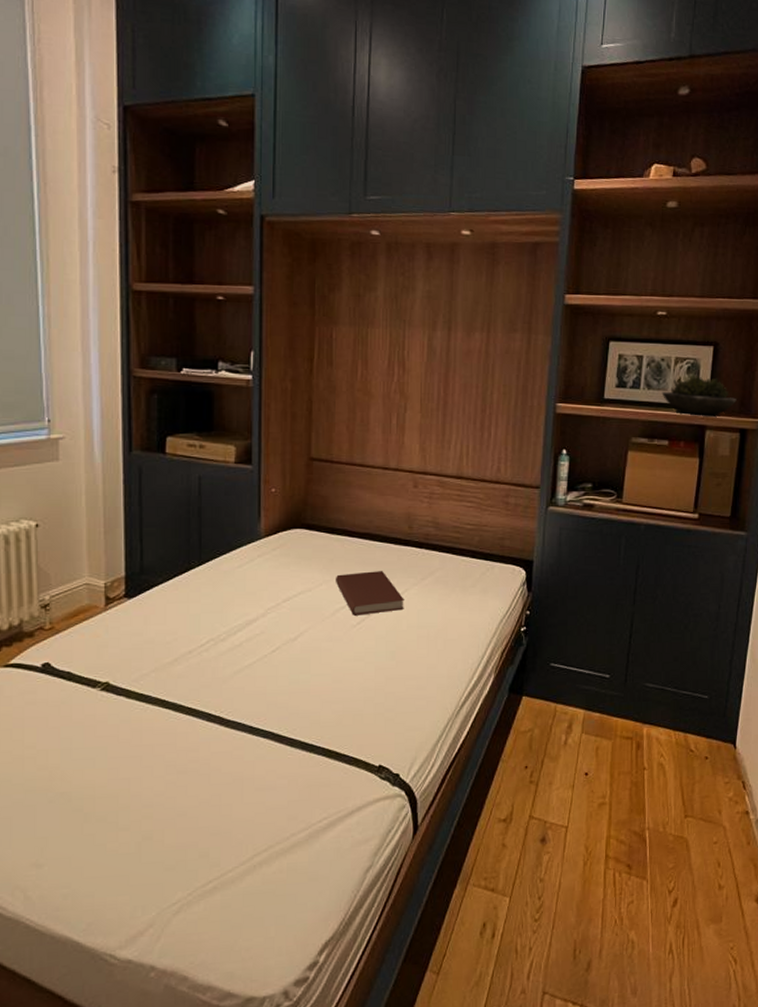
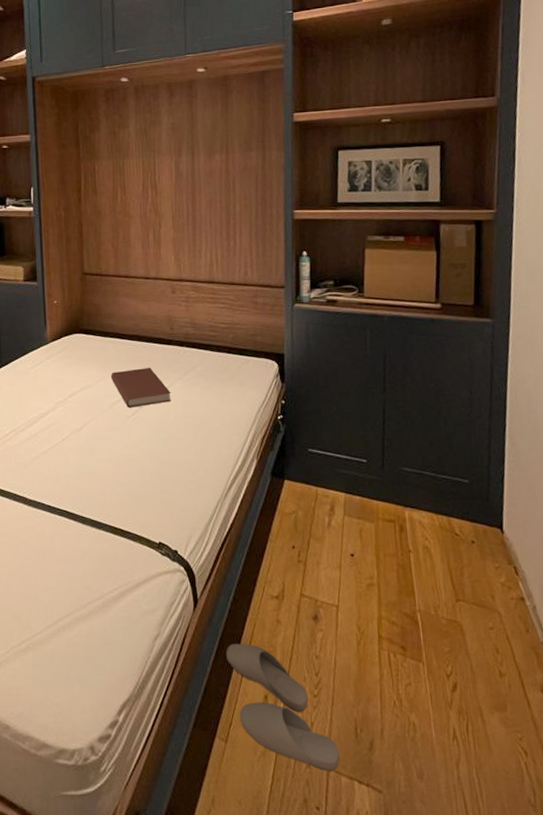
slippers: none [445,870,556,995] -> present [226,643,340,771]
succulent plant: present [662,374,737,415] -> none [393,174,469,211]

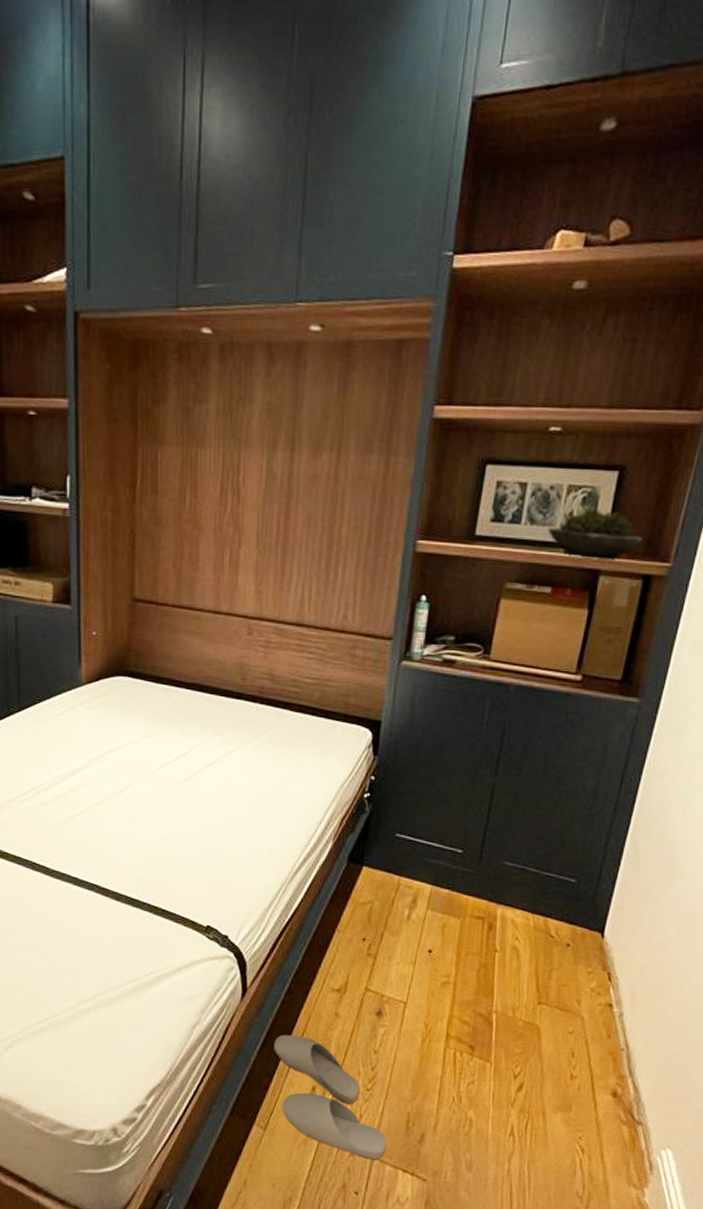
book: present [111,368,171,408] -> none [162,725,236,772]
succulent plant: none [393,174,469,211] -> present [547,507,643,558]

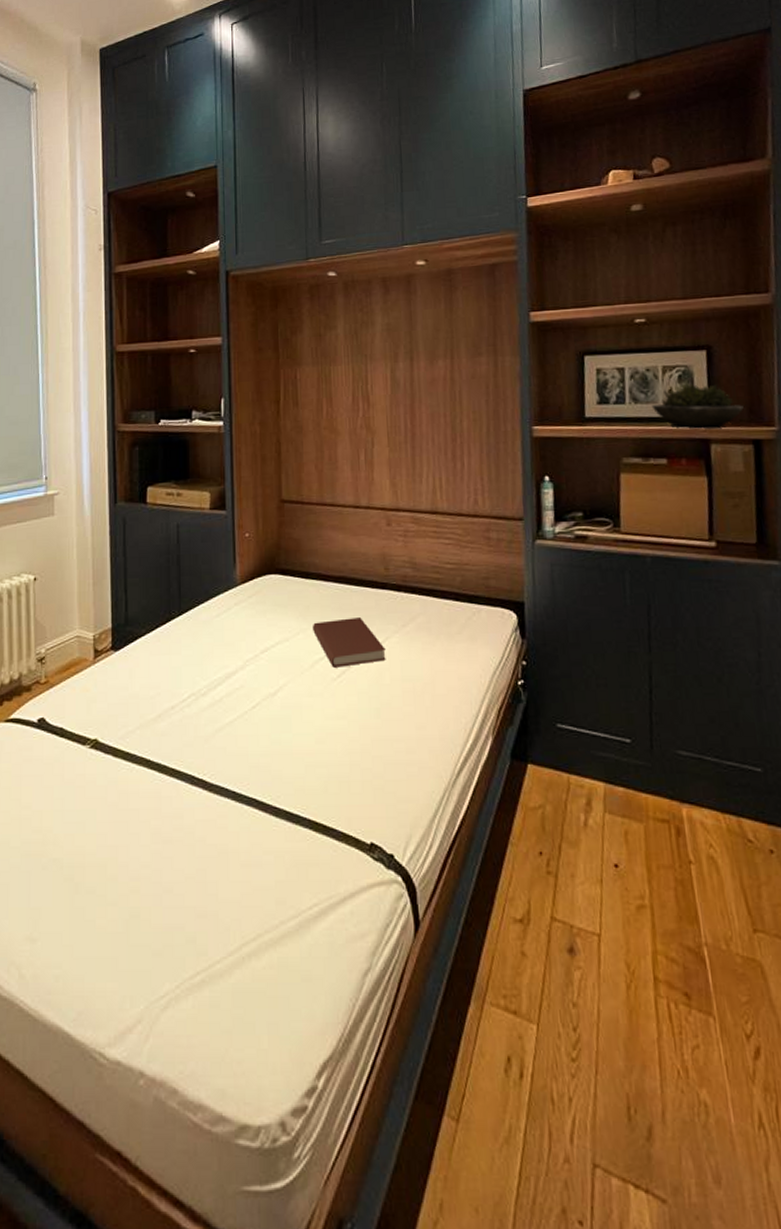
book: none [162,725,236,772] -> present [313,618,386,668]
slippers: present [274,1034,387,1160] -> none [456,983,608,1169]

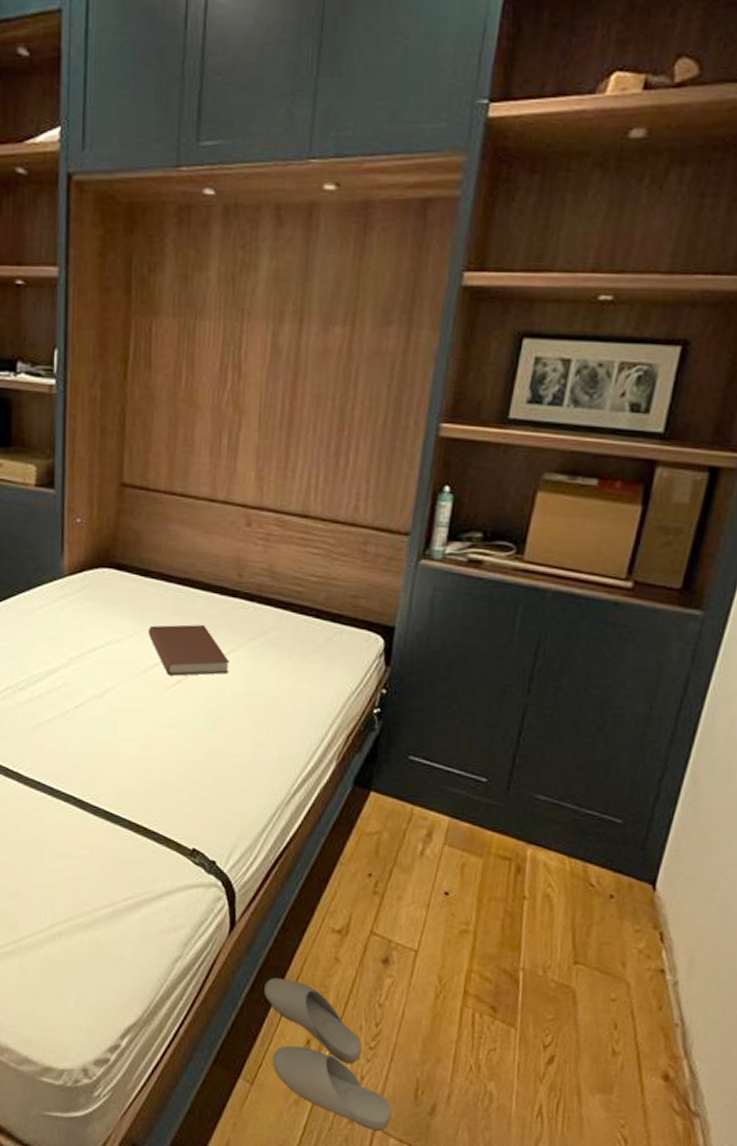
slippers: none [456,983,608,1169] -> present [264,977,392,1131]
succulent plant: present [651,383,744,428] -> none [594,387,710,446]

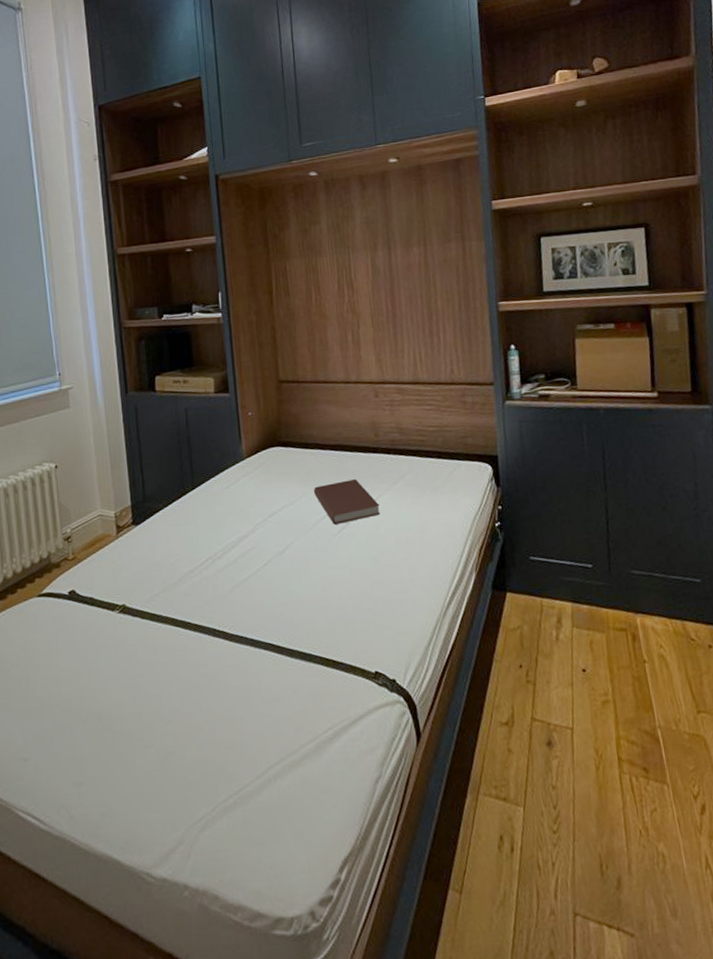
slippers: present [264,977,392,1131] -> none [455,779,586,917]

